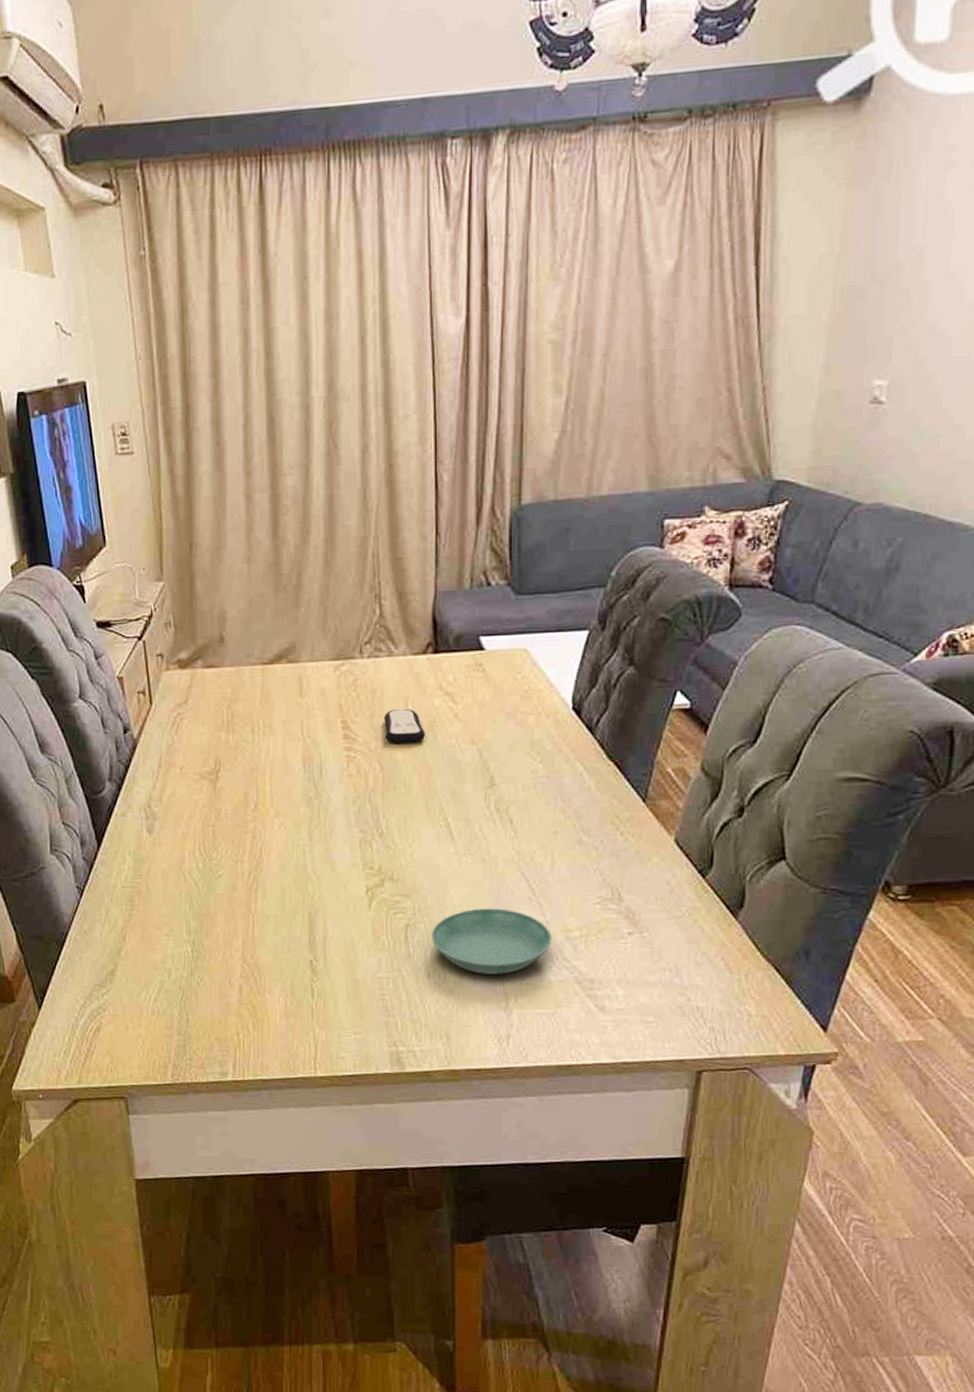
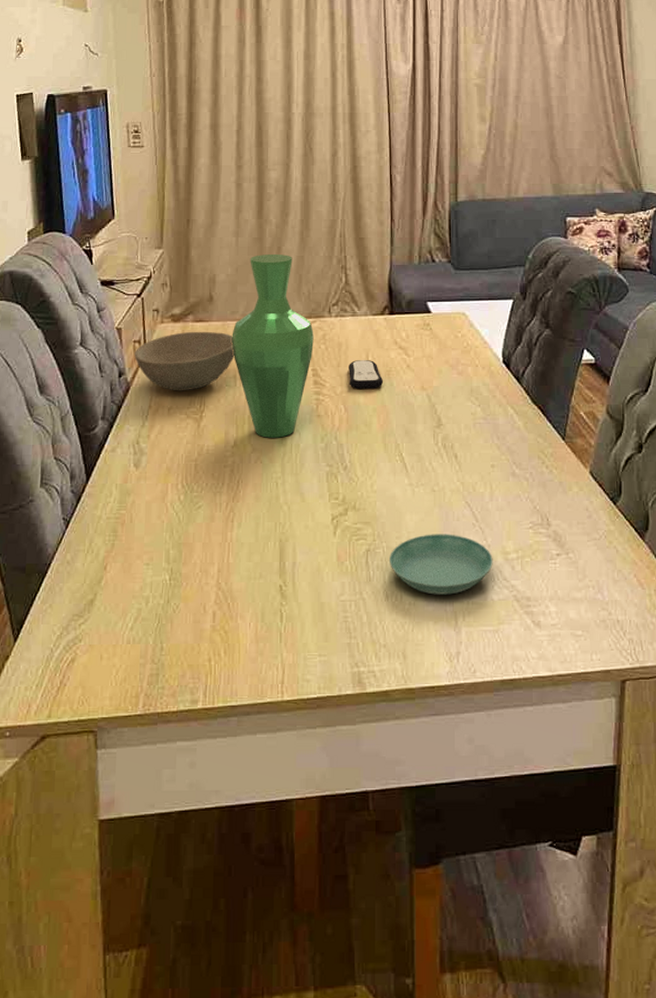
bowl: none [139,678,252,749] -> present [134,331,235,391]
vase: none [247,582,343,801] -> present [231,253,314,438]

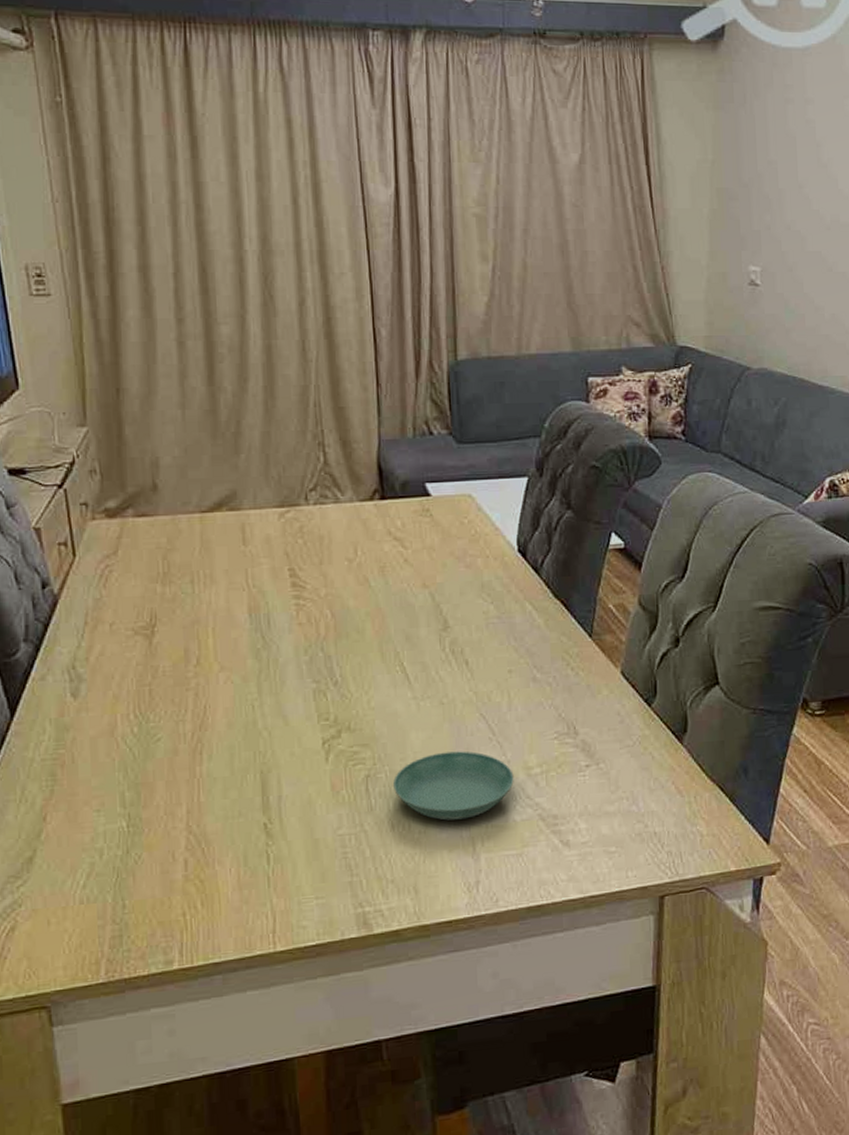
bowl: present [134,331,235,391] -> none [60,527,190,603]
vase: present [231,253,314,438] -> none [184,429,289,654]
remote control: present [349,360,384,390] -> none [333,555,377,591]

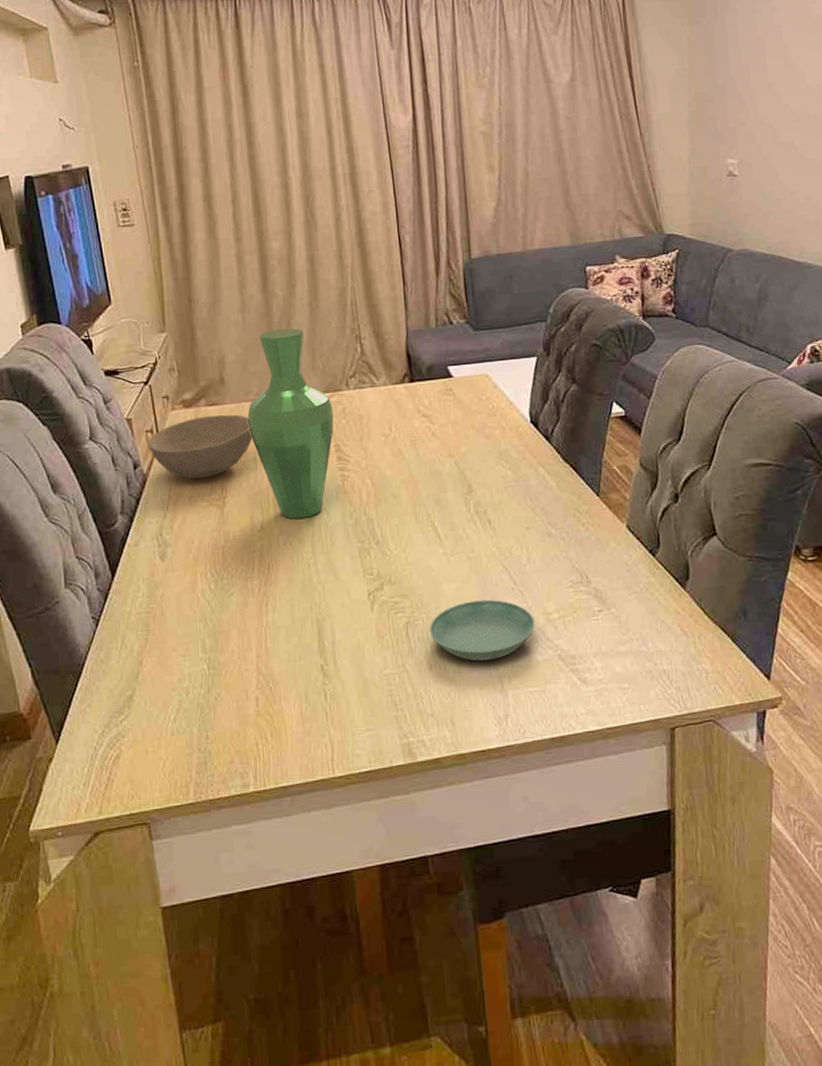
bowl: none [60,527,190,603] -> present [148,414,253,479]
vase: none [184,429,289,654] -> present [247,328,334,519]

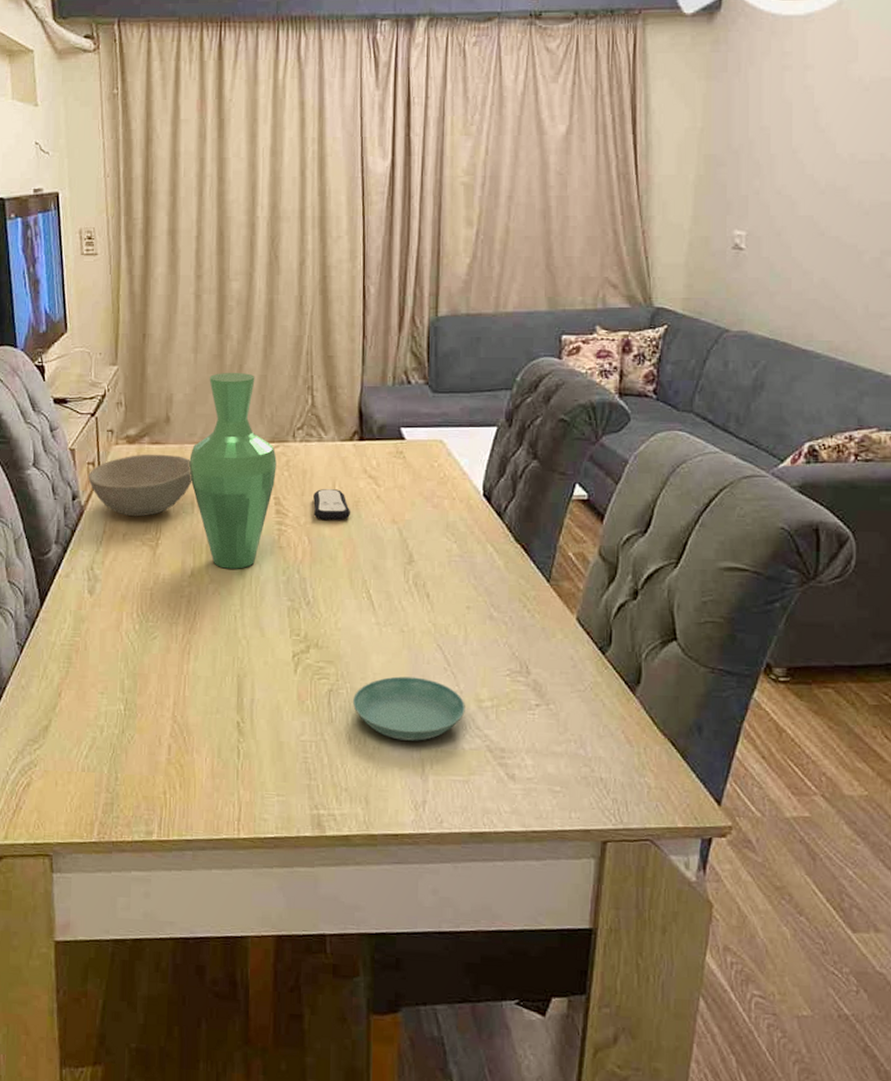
remote control: none [372,431,410,462] -> present [313,489,351,521]

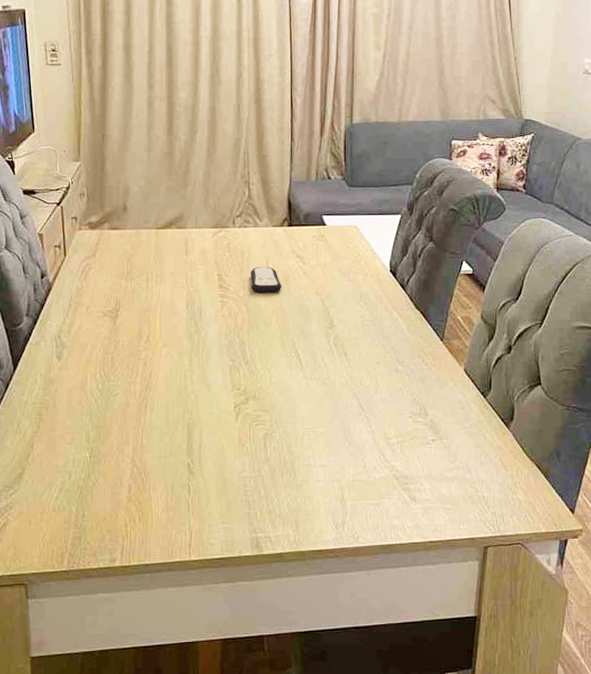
bowl: present [88,454,192,517] -> none [55,238,147,292]
vase: present [189,372,277,569] -> none [144,168,219,335]
saucer: present [353,676,465,741] -> none [285,421,376,473]

